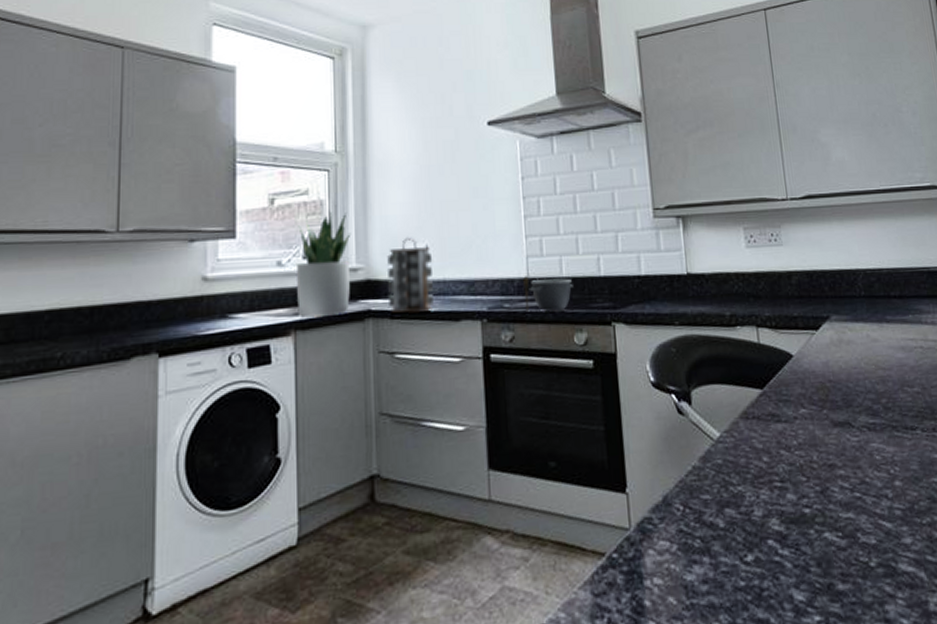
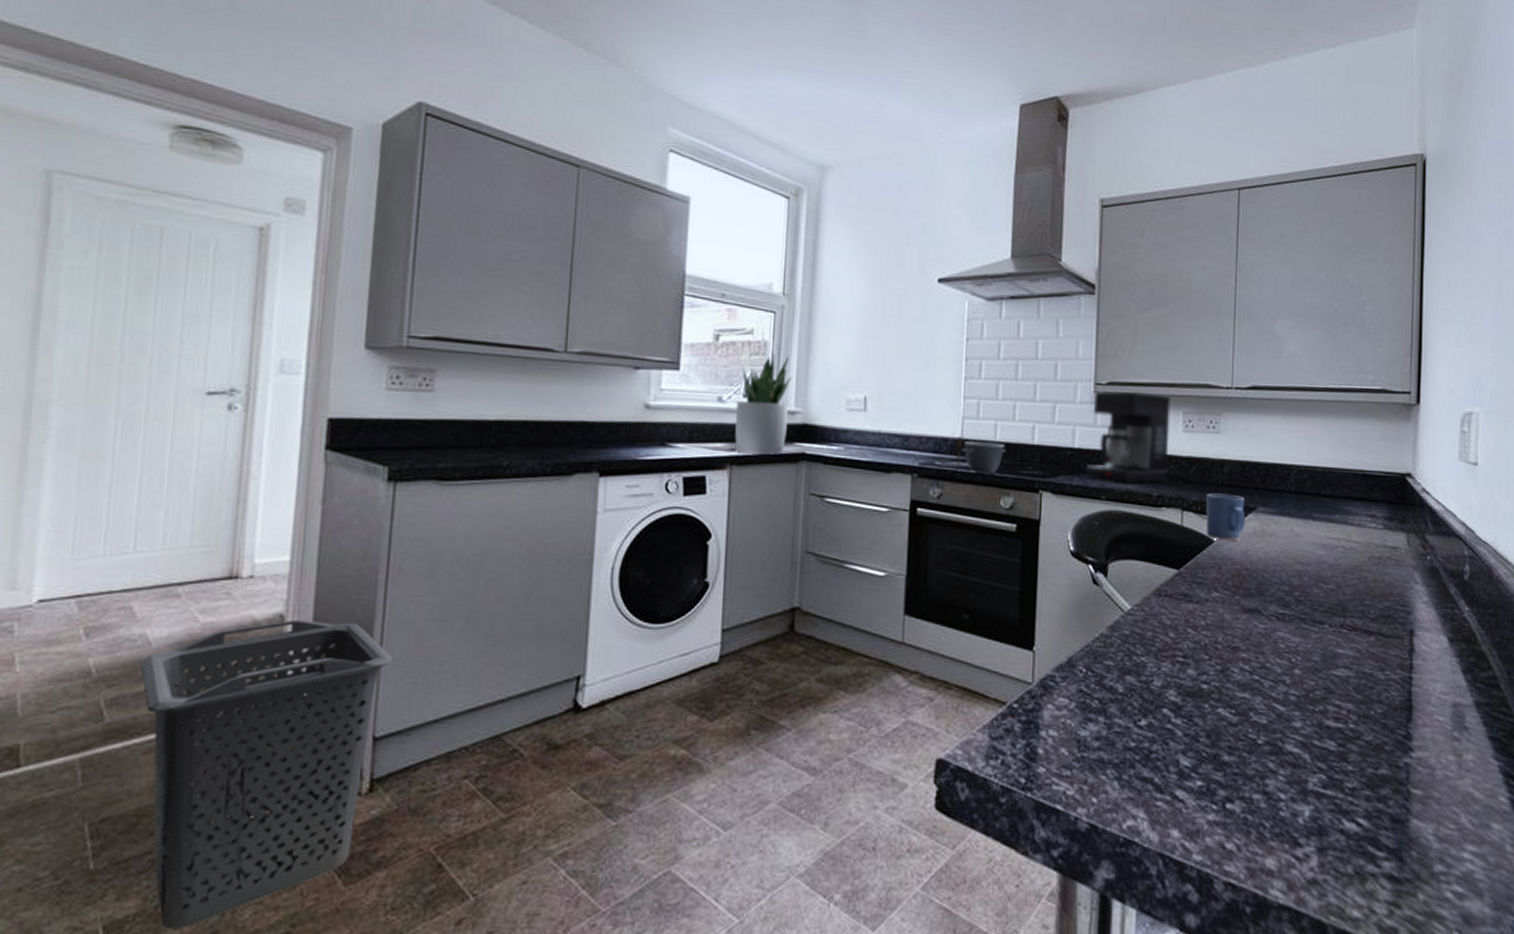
spice rack: present [387,237,434,315] -> none [823,387,871,463]
coffee maker: none [653,212,738,306] -> present [1085,391,1171,483]
mug: none [778,305,822,354] -> present [1206,493,1246,541]

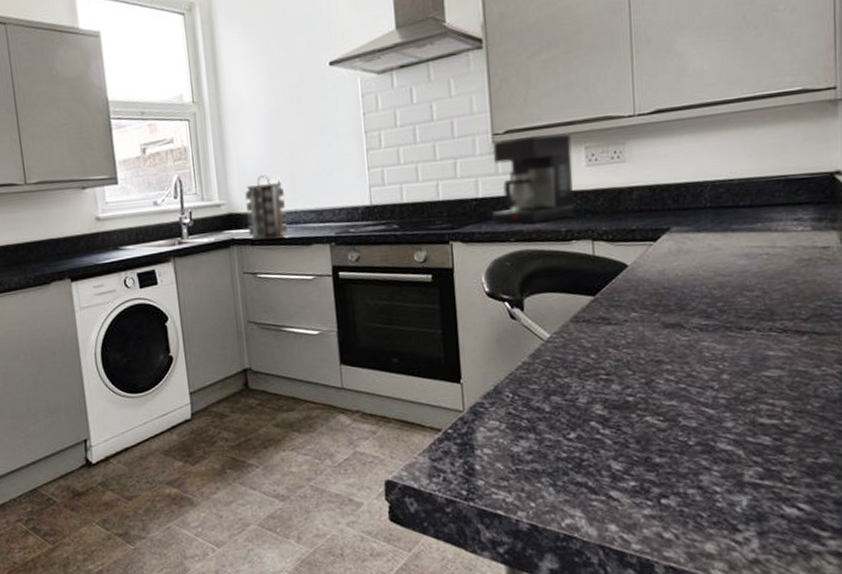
planter: present [735,353,793,455] -> none [167,156,216,247]
spice rack: none [823,387,871,463] -> present [245,175,287,242]
cooking pot: present [956,436,1006,474] -> none [367,204,413,235]
mug: present [1206,493,1246,541] -> none [616,219,660,264]

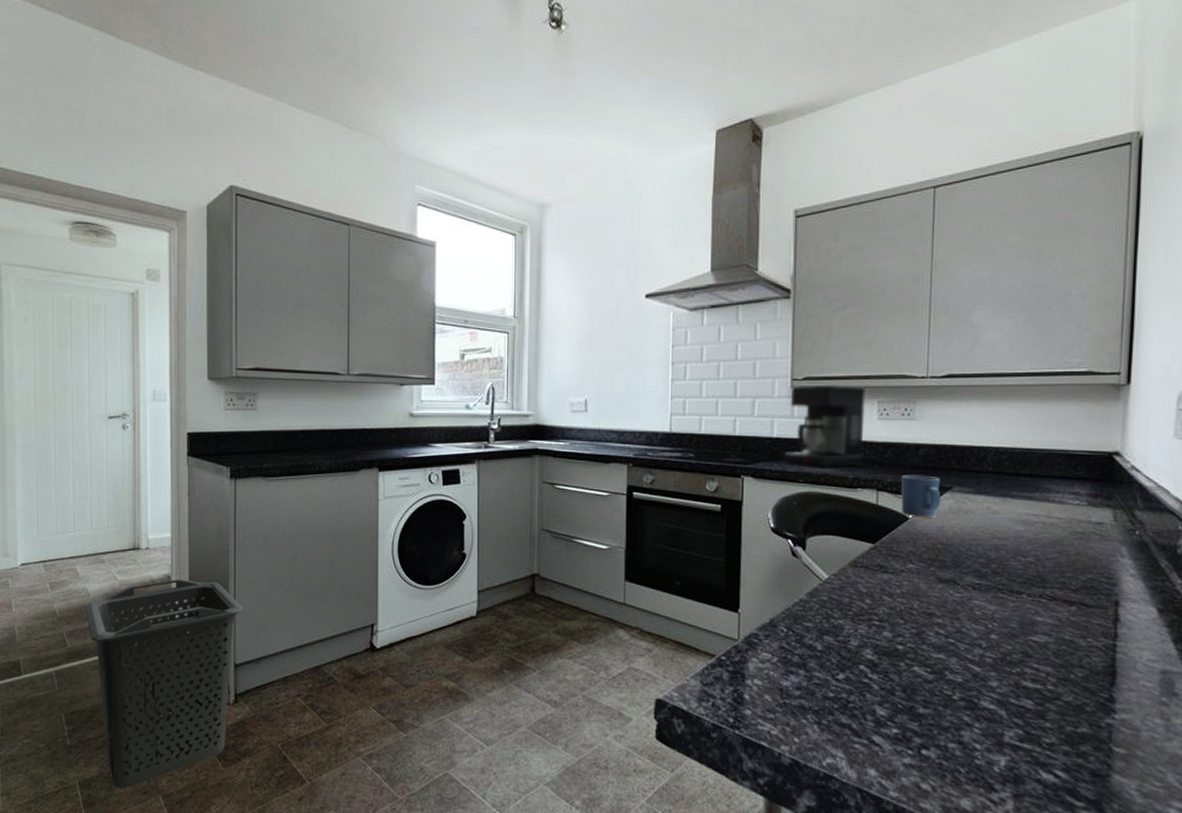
spice rack: present [245,175,287,242] -> none [552,392,590,455]
mug: none [616,219,660,264] -> present [901,475,941,518]

